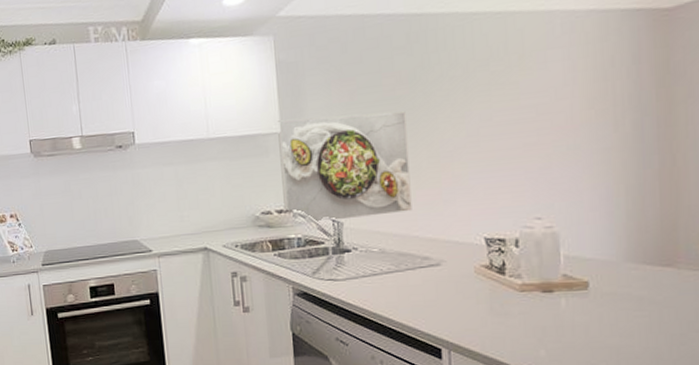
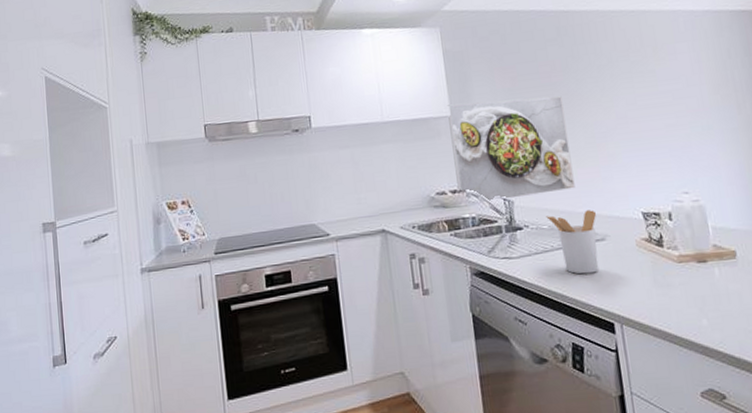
utensil holder: none [377,234,432,299] -> present [546,210,599,275]

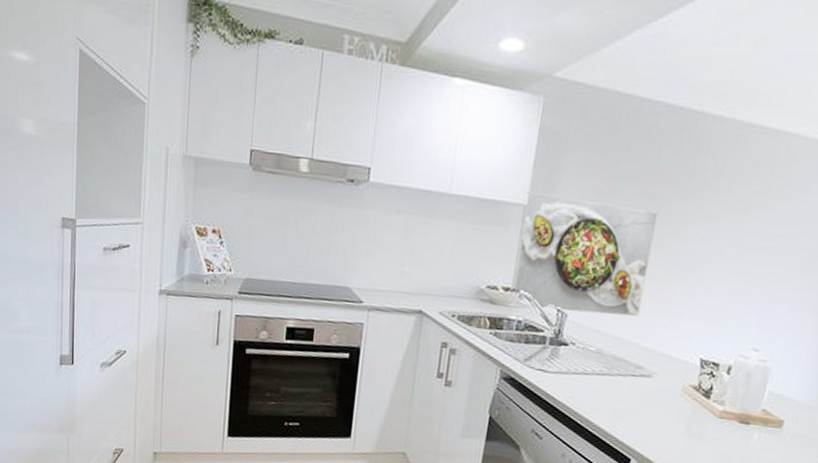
utensil holder: present [546,210,599,275] -> none [597,338,651,407]

